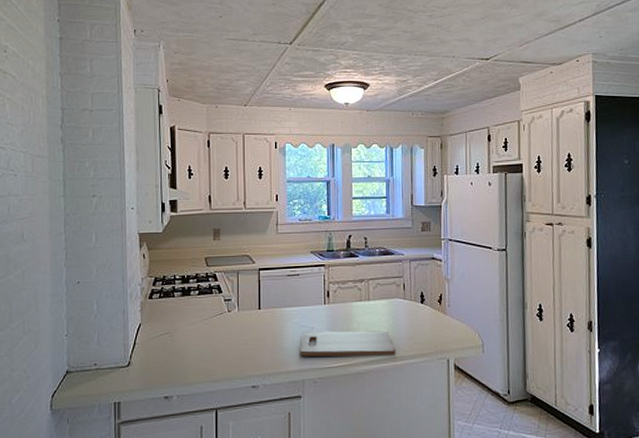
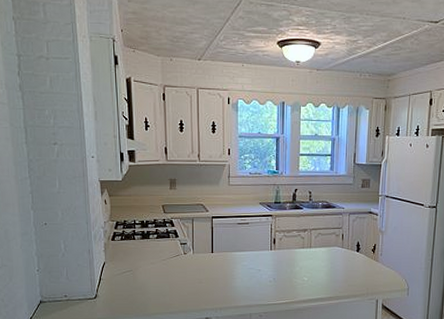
cutting board: present [299,331,396,357] -> none [248,274,332,295]

